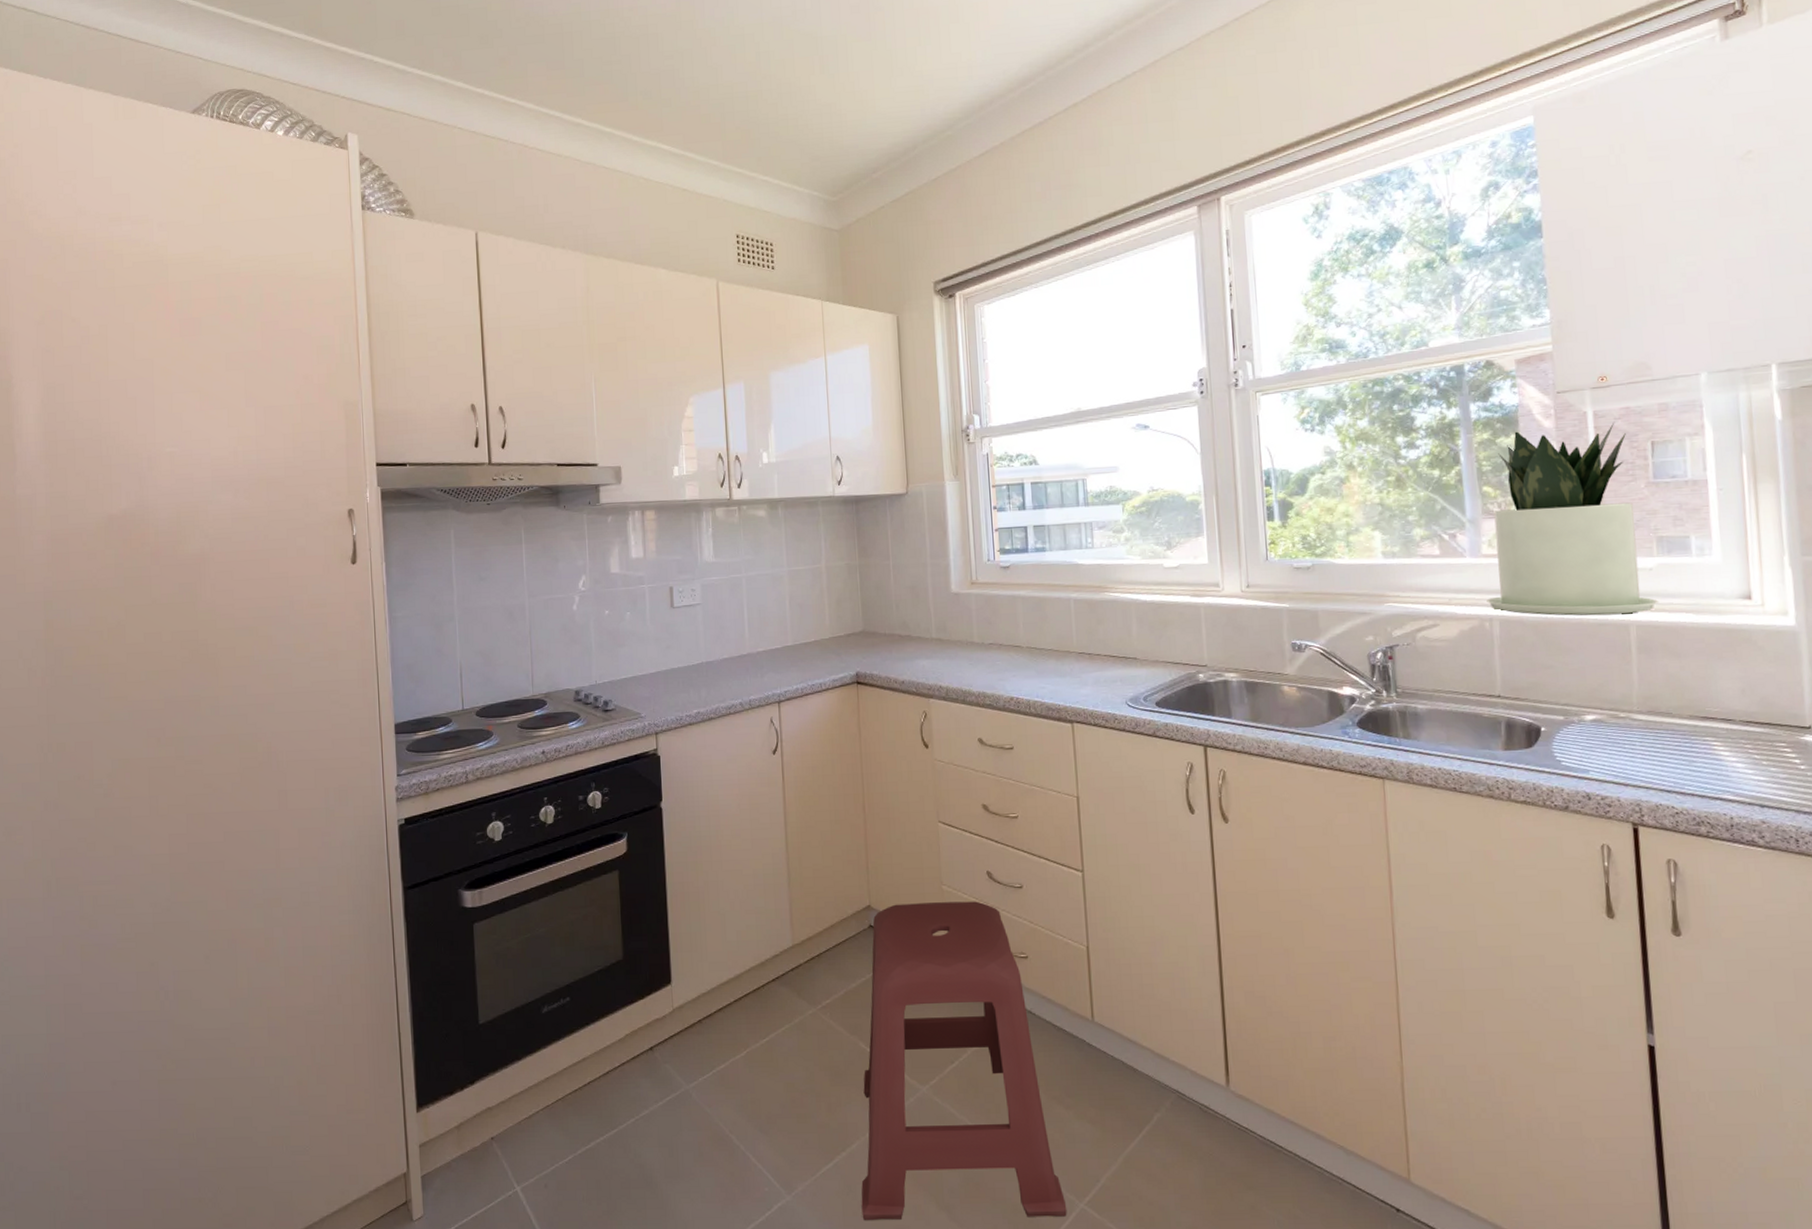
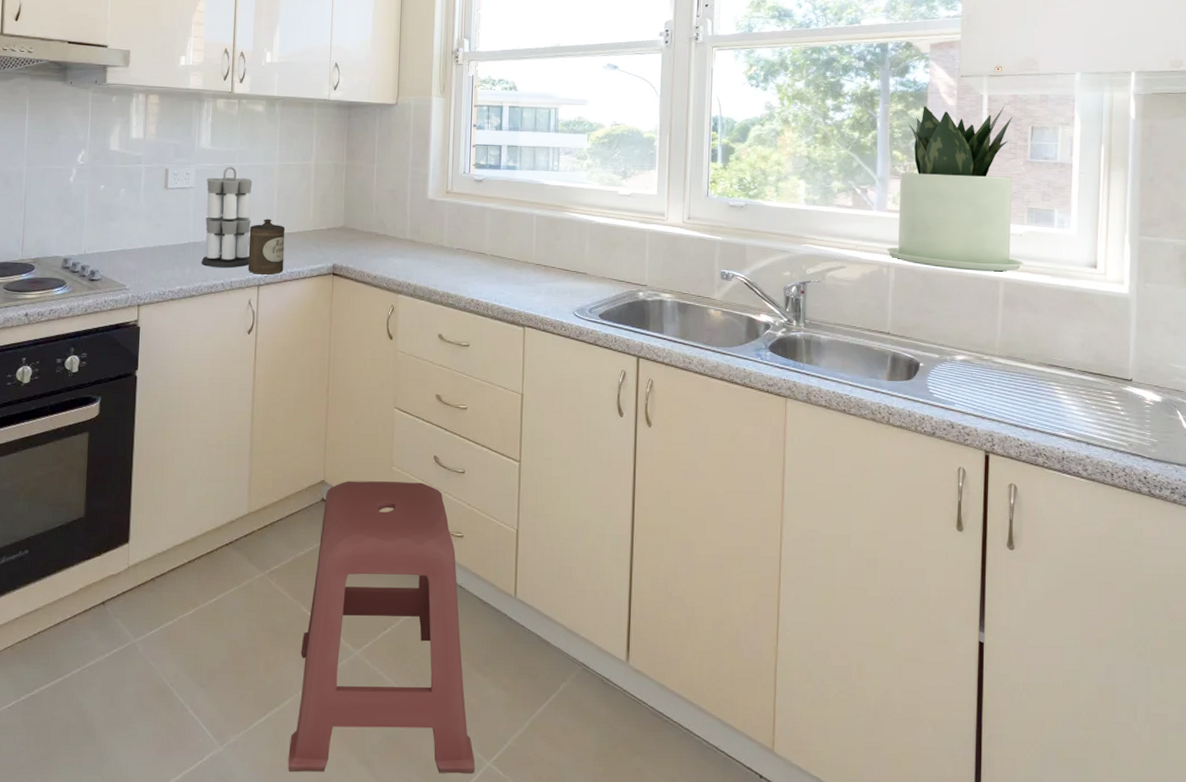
spice rack: none [714,577,767,687] -> present [201,166,253,269]
canister: none [763,629,804,690] -> present [248,218,286,275]

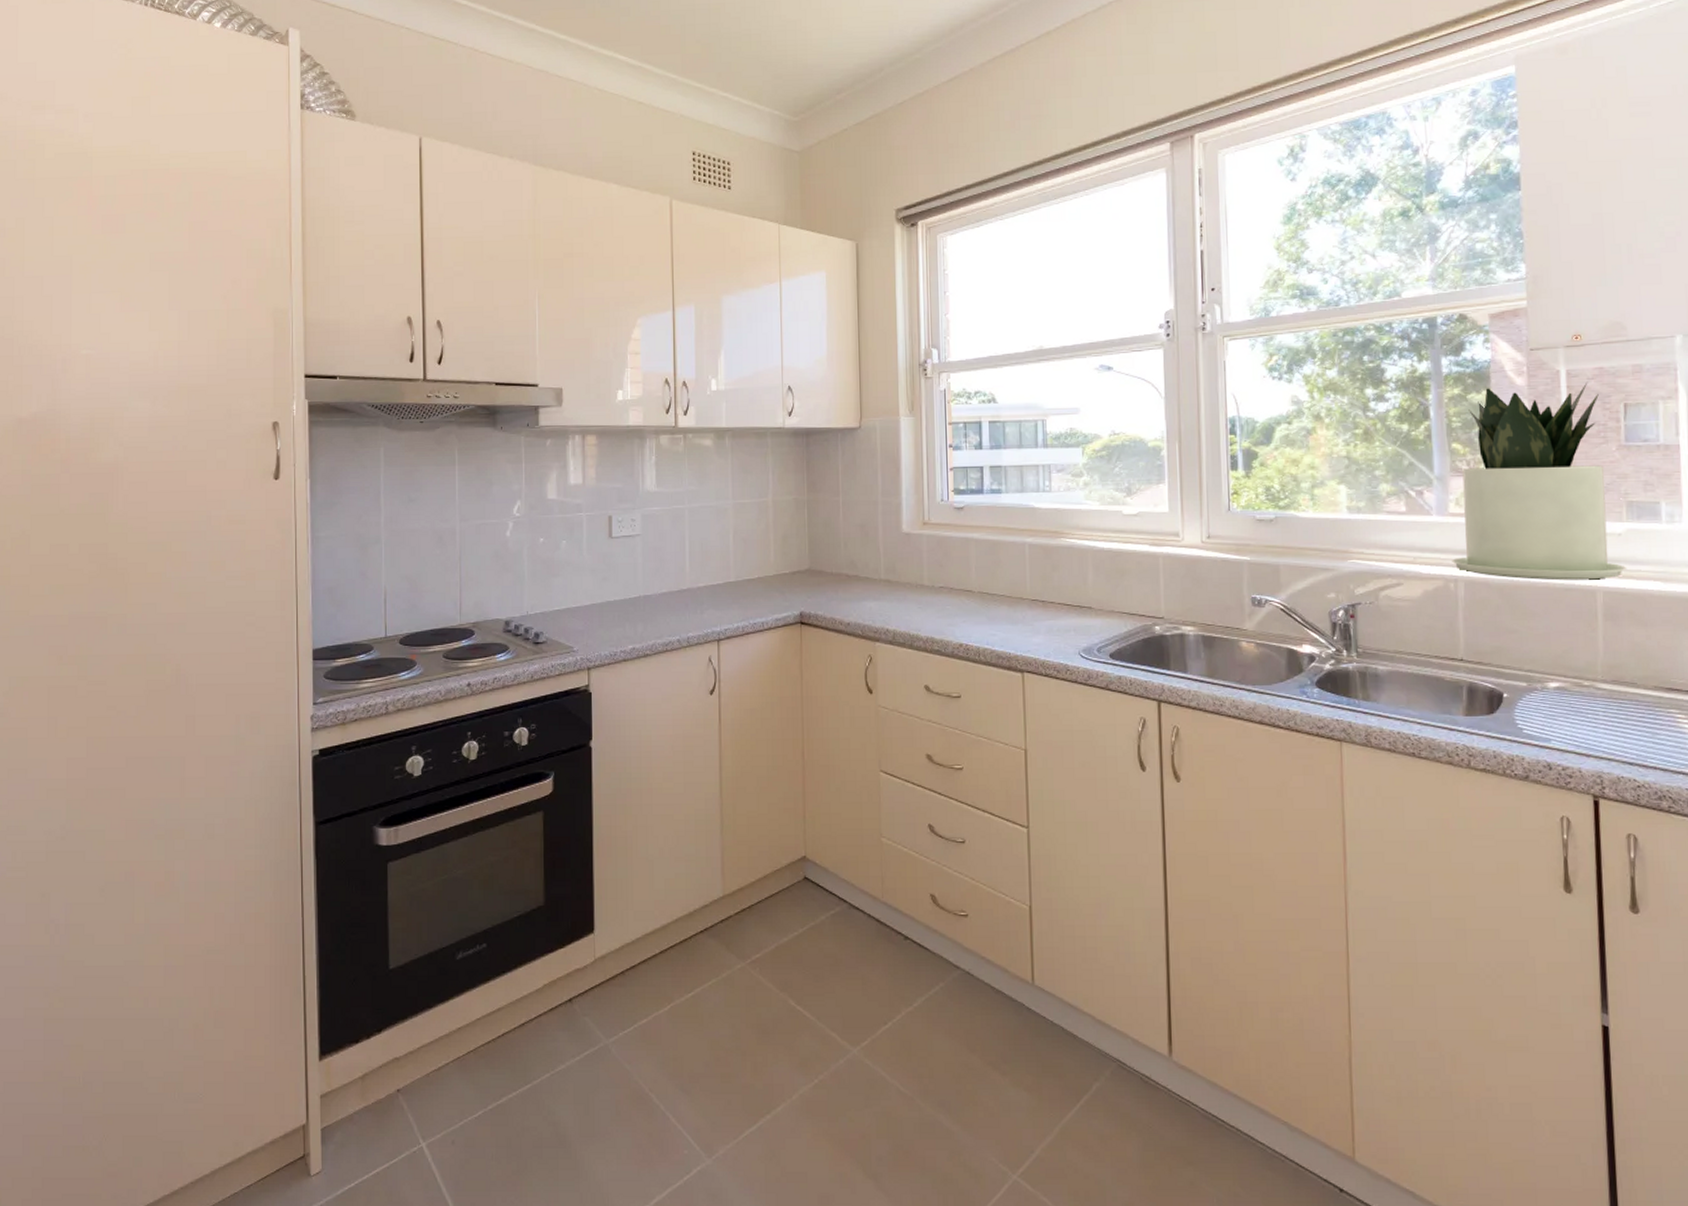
spice rack: present [201,166,253,269] -> none [654,508,707,623]
canister: present [248,218,286,275] -> none [704,565,745,628]
step stool: present [288,481,475,774] -> none [784,855,999,1188]

